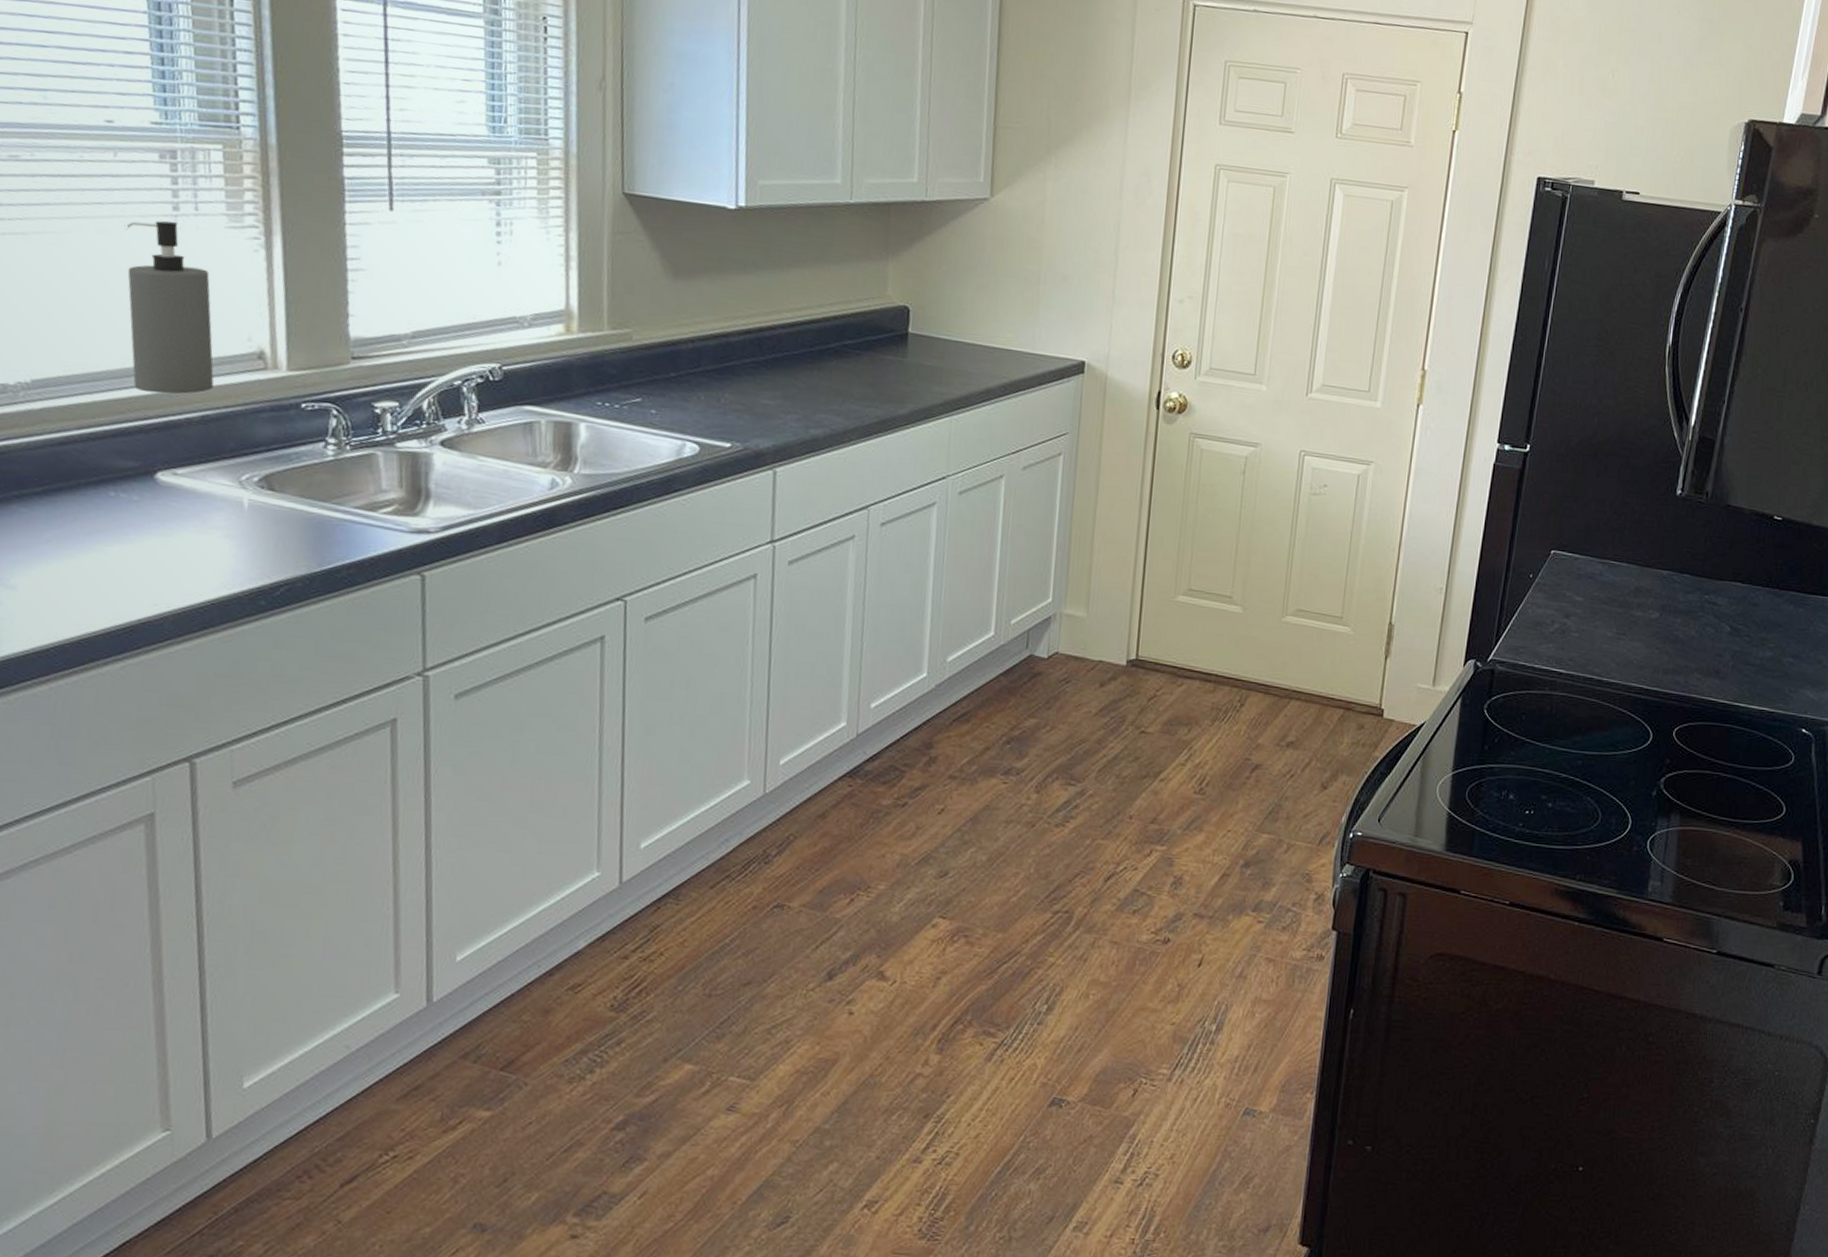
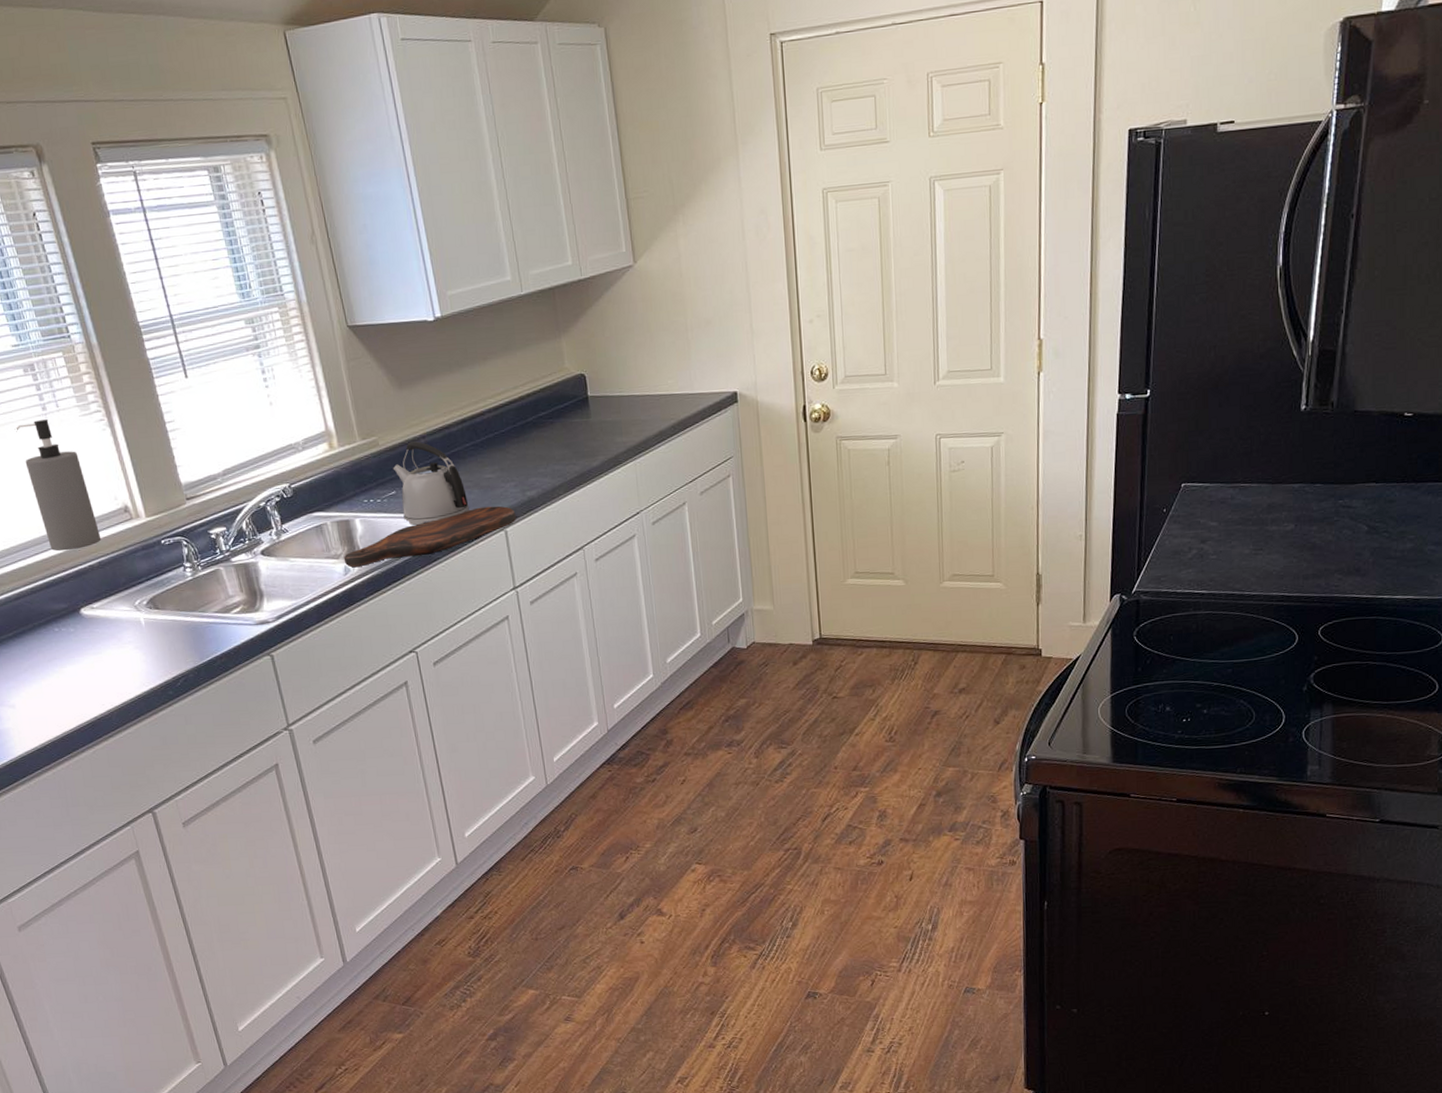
cutting board: none [552,436,792,483] -> present [343,506,516,568]
kettle: none [644,342,734,445] -> present [392,440,469,525]

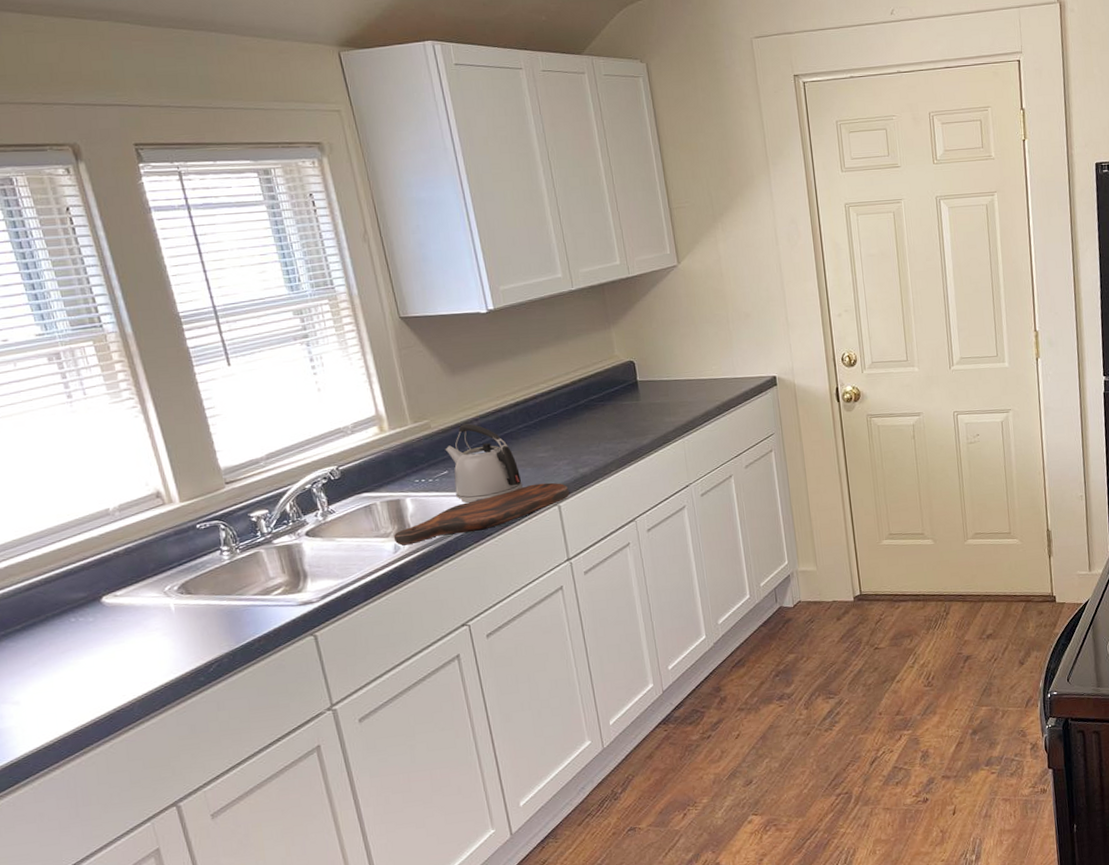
soap dispenser: present [14,419,101,552] -> none [34,407,129,540]

